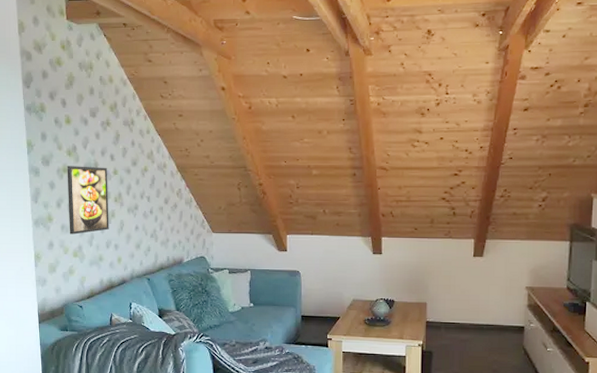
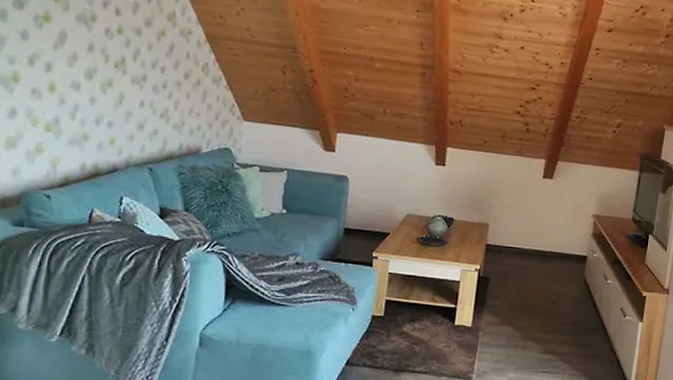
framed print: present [67,166,109,235] -> none [42,13,109,103]

